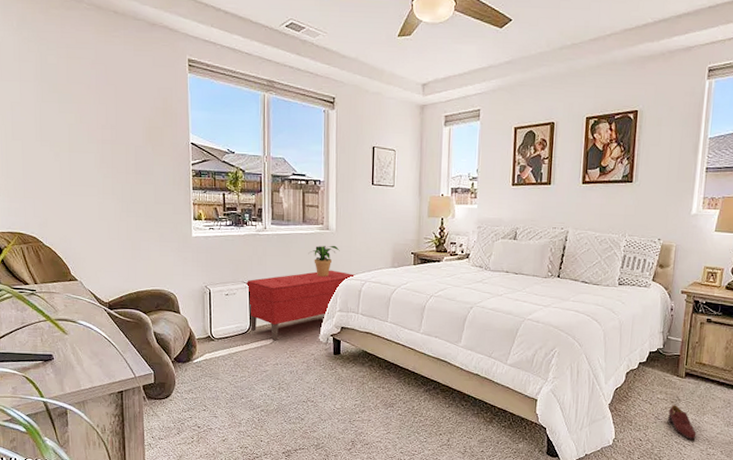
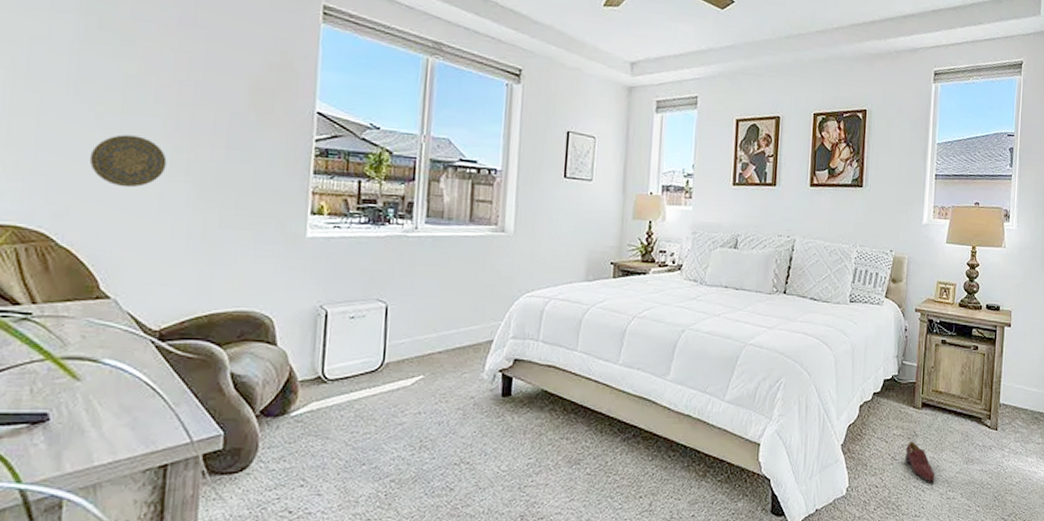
decorative plate: none [54,167,100,205] -> present [89,134,167,188]
bench: present [245,270,356,341] -> none [381,284,538,381]
potted plant: present [308,245,340,277] -> none [474,252,518,293]

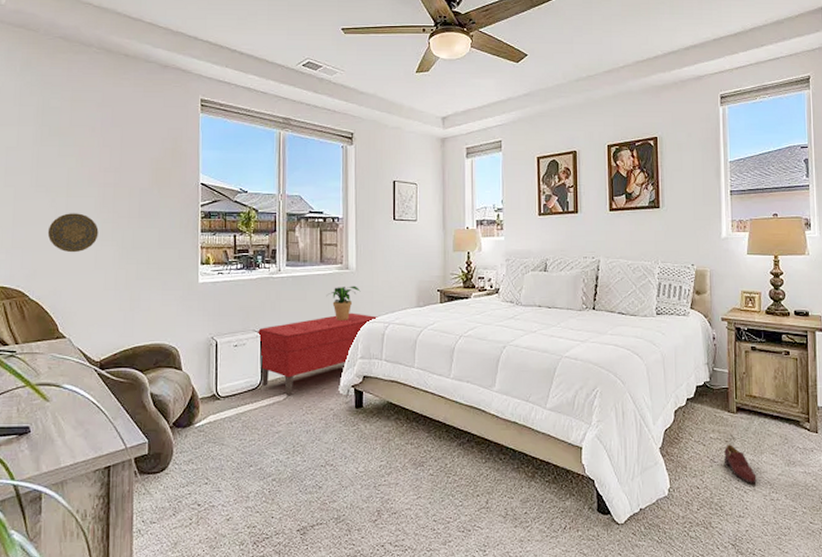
bench: none [381,284,538,381] -> present [257,313,378,396]
potted plant: none [474,252,518,293] -> present [326,286,361,320]

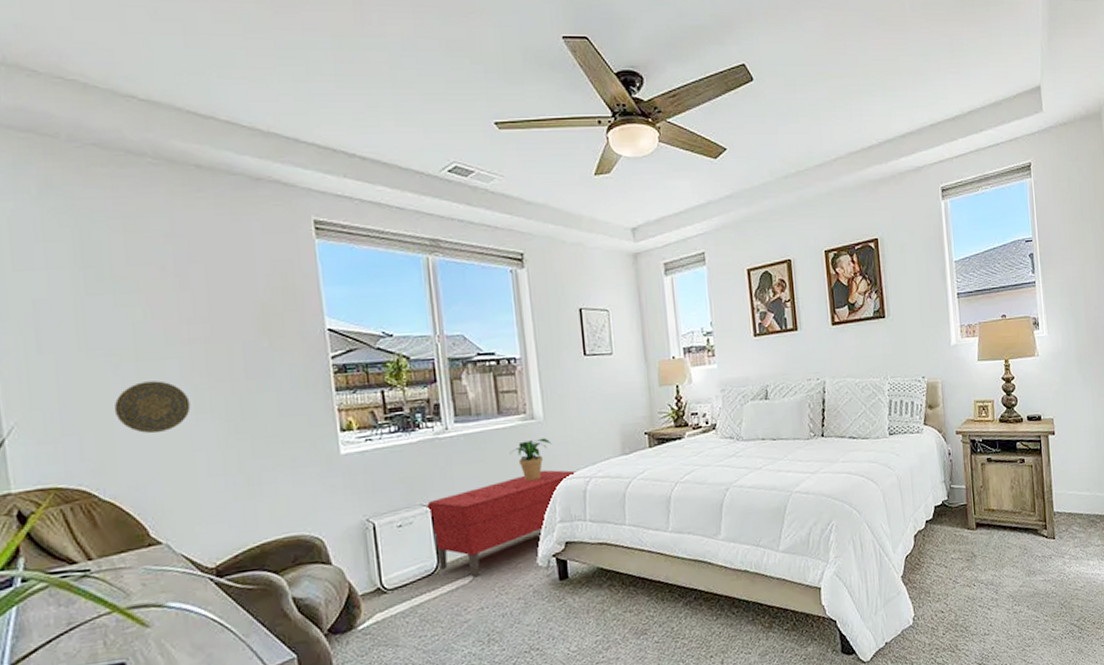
shoe: present [724,444,757,484] -> none [966,562,999,600]

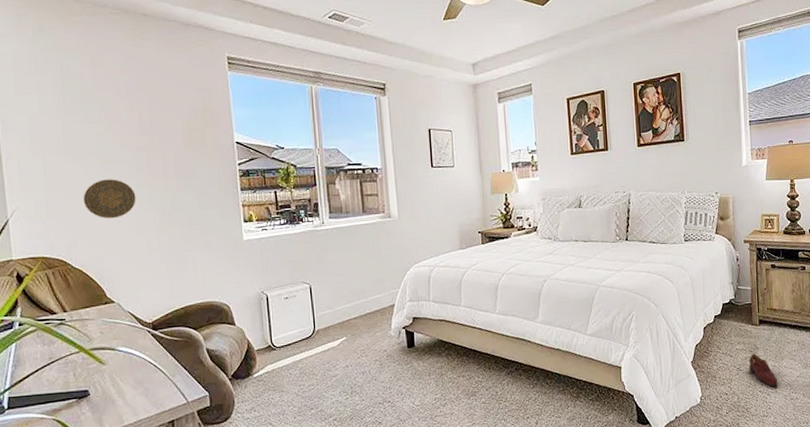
bench: present [426,469,577,578] -> none [306,258,423,342]
potted plant: present [509,438,552,481] -> none [371,233,404,267]
shoe: none [966,562,999,600] -> present [749,354,778,387]

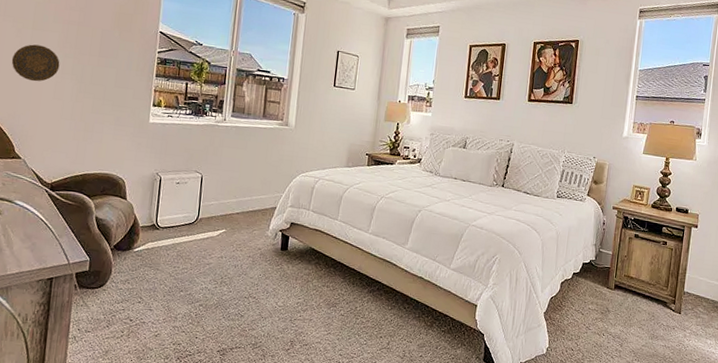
shoe: present [749,354,778,387] -> none [598,316,624,351]

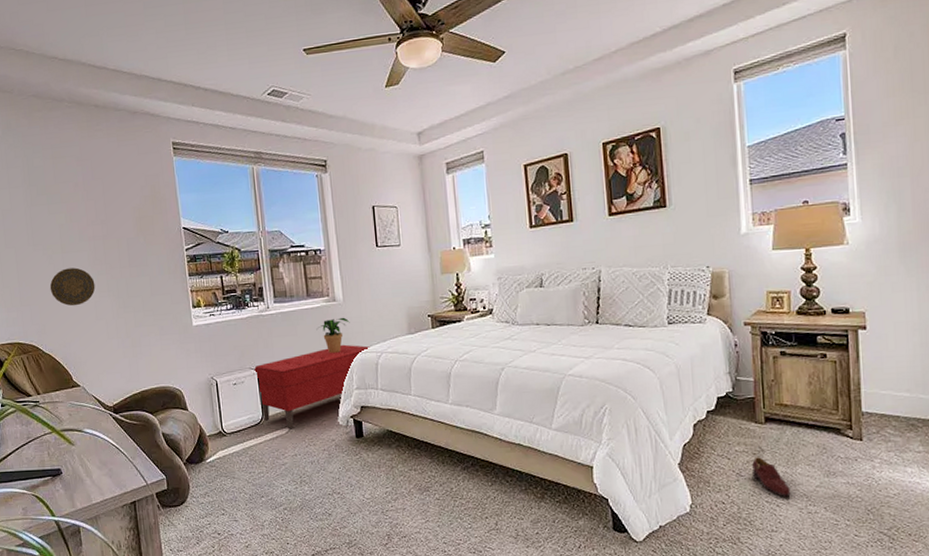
bench: none [198,165,310,233] -> present [253,344,370,430]
potted plant: none [265,140,297,172] -> present [316,317,350,353]
shoe: none [598,316,624,351] -> present [752,457,791,497]

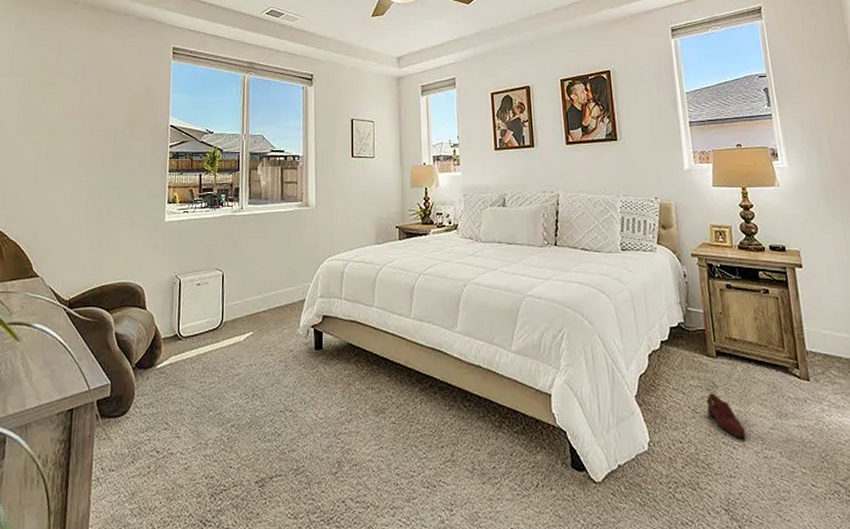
decorative plate: present [49,267,95,306] -> none [28,156,75,194]
bench: present [253,344,370,430] -> none [219,250,338,337]
potted plant: present [316,317,350,353] -> none [286,223,320,258]

